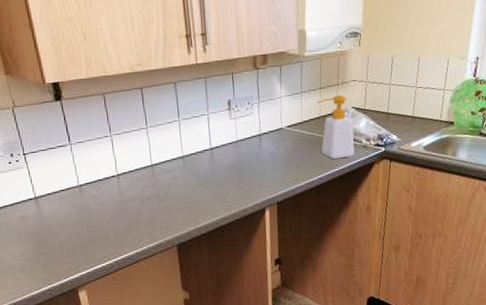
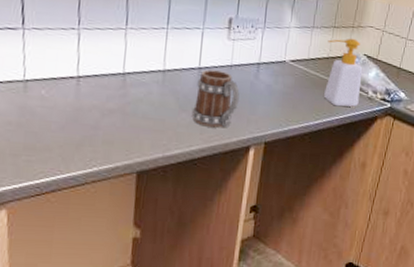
mug: none [211,147,249,198] -> present [191,69,240,128]

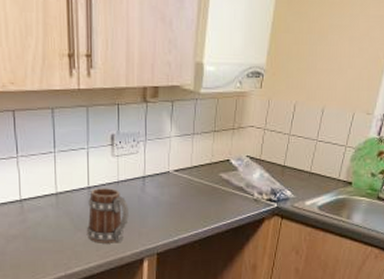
soap bottle: present [324,38,363,107] -> none [209,140,247,212]

